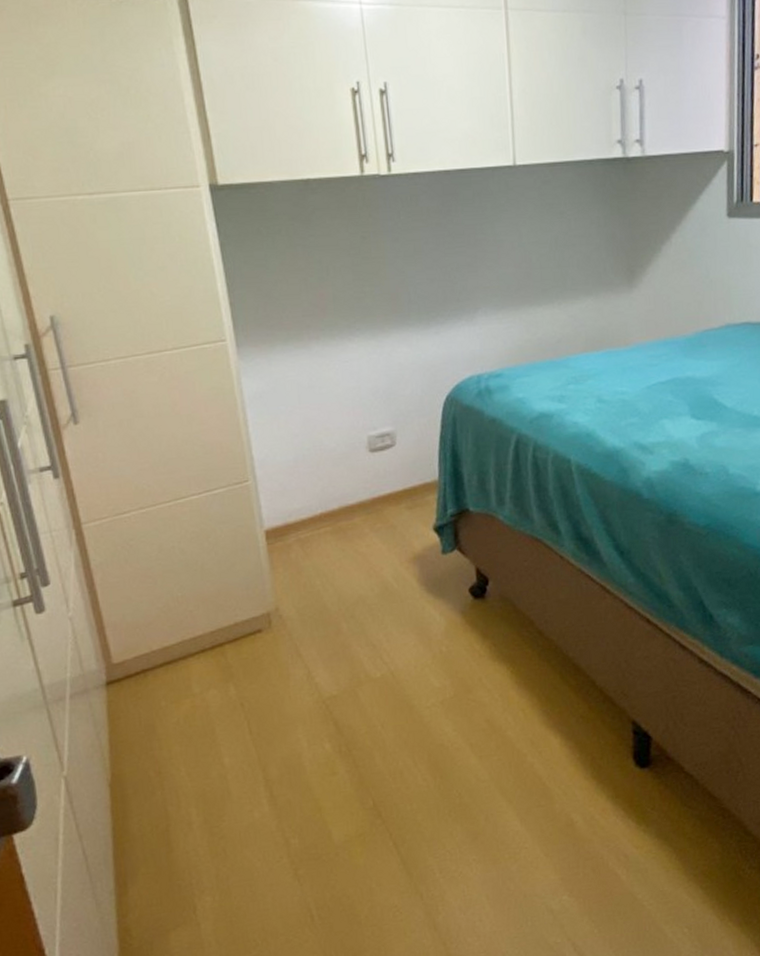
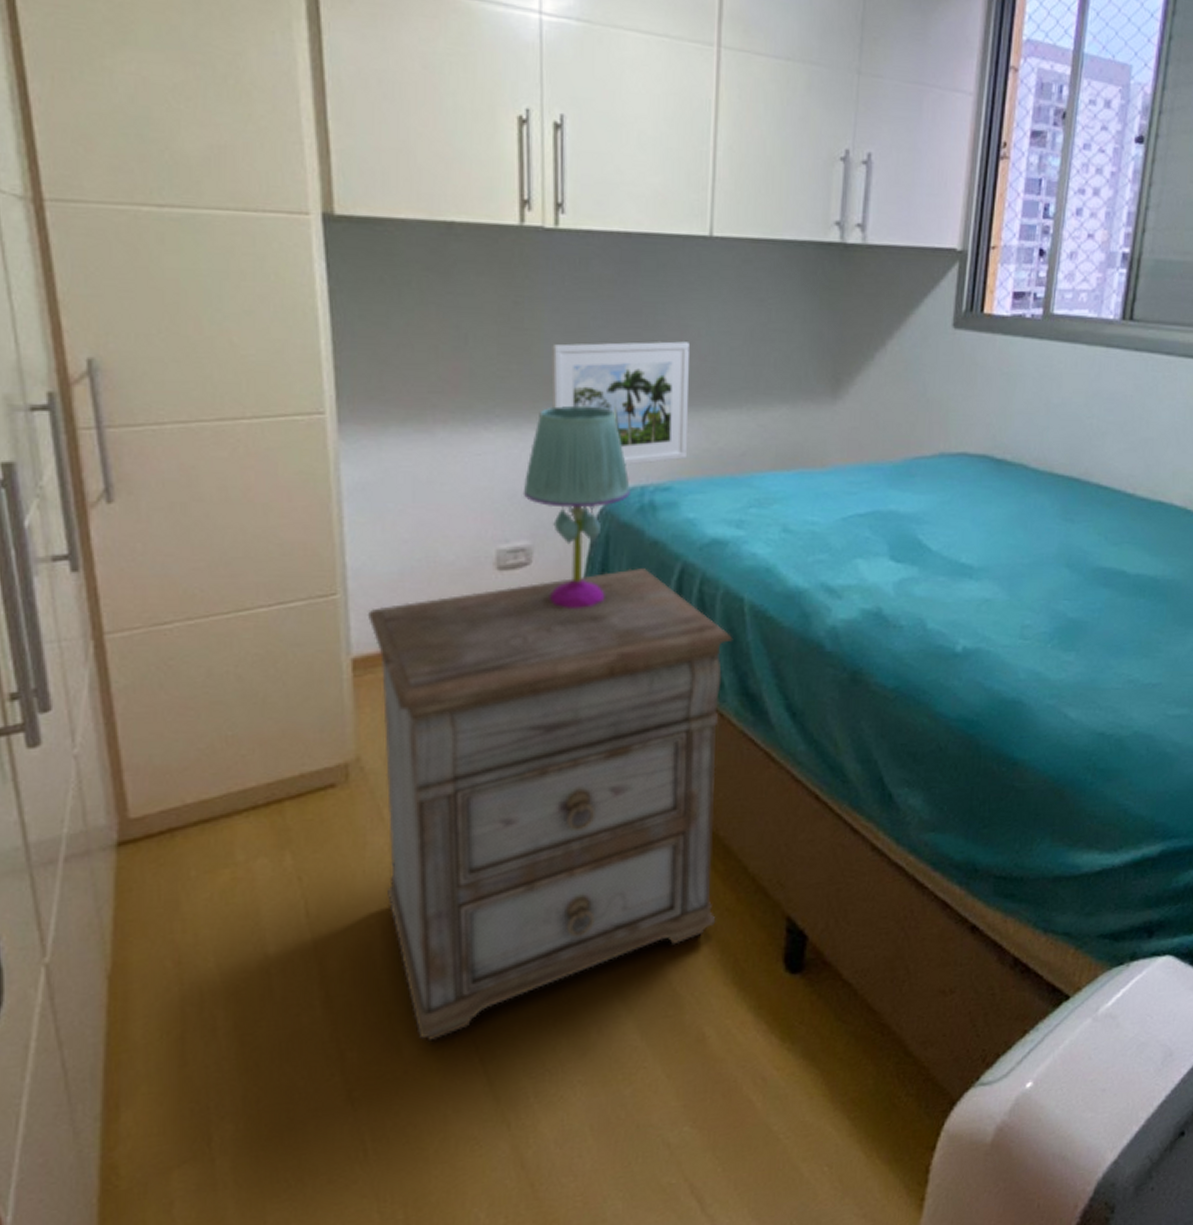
nightstand: none [273,441,572,830] -> present [367,568,733,1042]
table lamp: none [383,314,469,479] -> present [522,405,630,608]
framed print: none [395,254,512,360] -> present [551,341,689,466]

